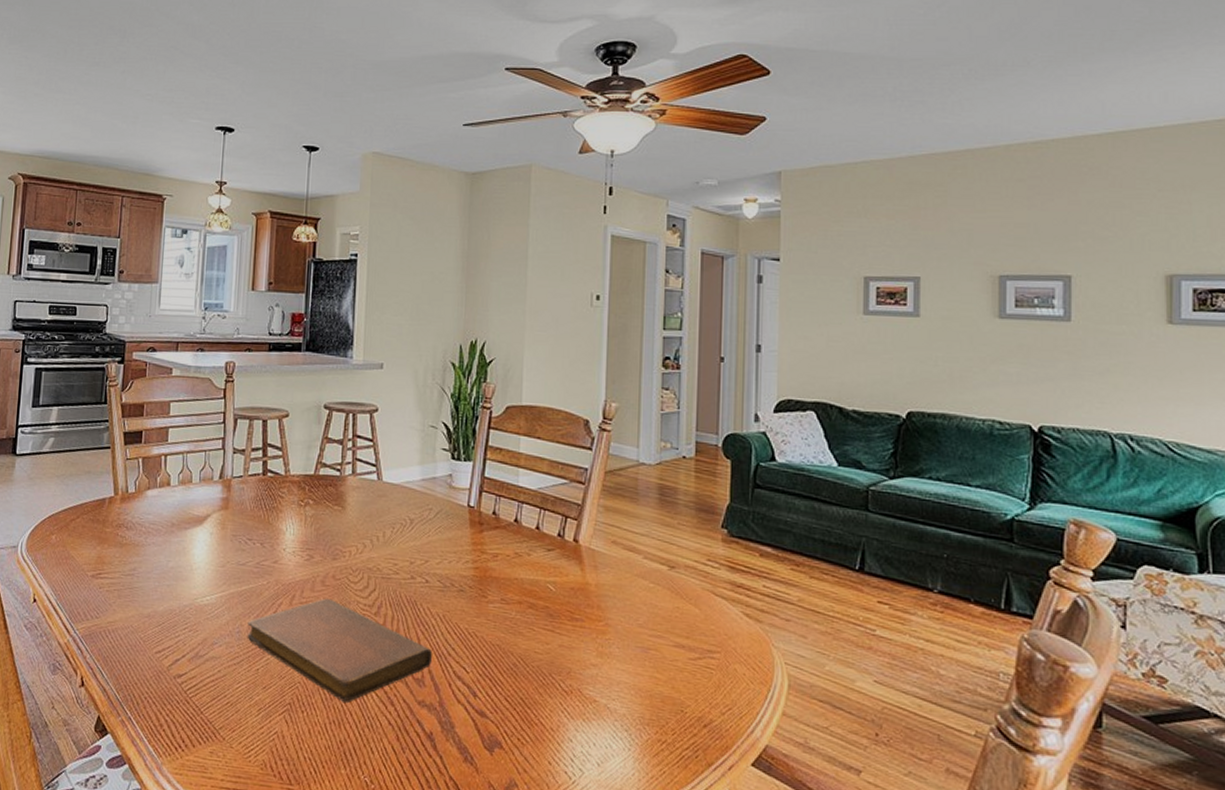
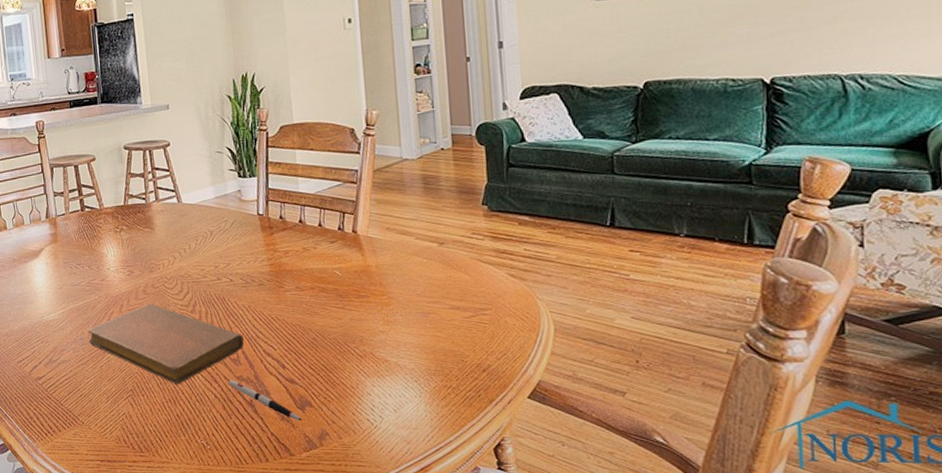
pen: none [407,704,489,766] -> present [229,380,303,421]

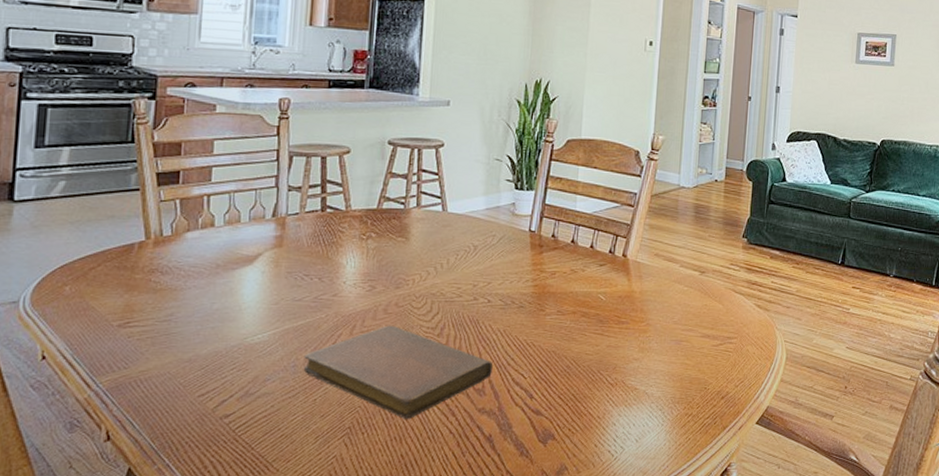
pen: present [229,380,303,421] -> none [468,413,543,456]

